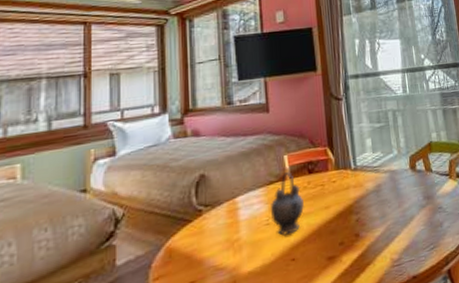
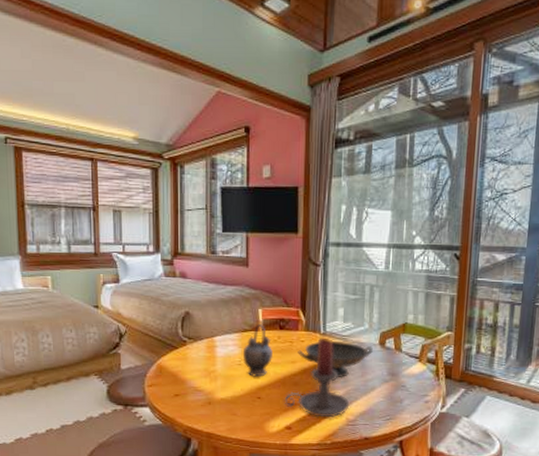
candle holder: none [323,172,392,267] -> present [285,337,350,418]
decorative bowl: none [330,172,405,214] -> present [298,341,373,379]

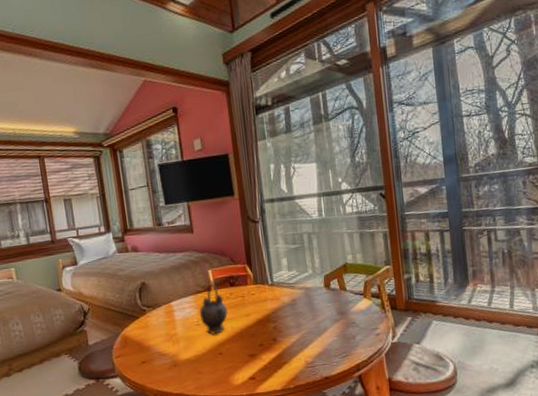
candle holder: present [285,337,350,418] -> none [245,287,307,364]
decorative bowl: present [298,341,373,379] -> none [250,289,320,324]

